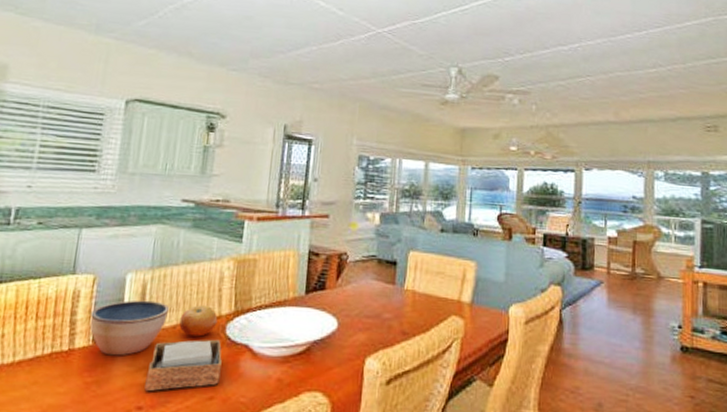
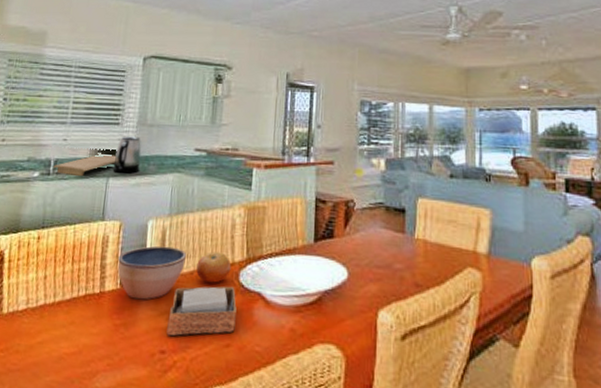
cutting board: none [14,202,91,228] -> present [53,153,117,177]
kettle: none [86,184,122,225] -> present [113,136,142,174]

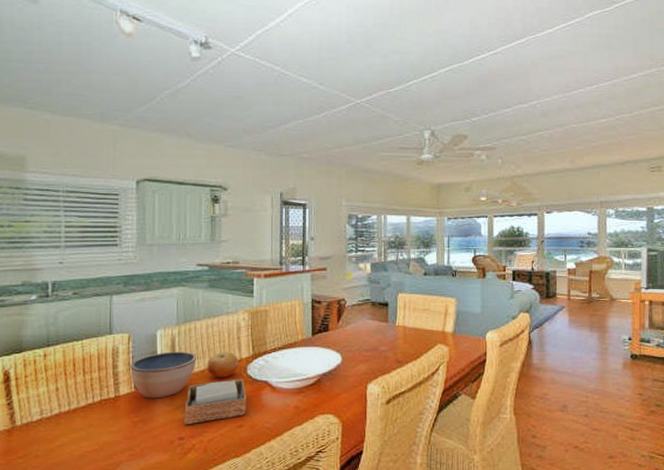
cutting board: present [53,153,117,177] -> none [51,273,118,297]
kettle: present [113,136,142,174] -> none [115,256,144,290]

